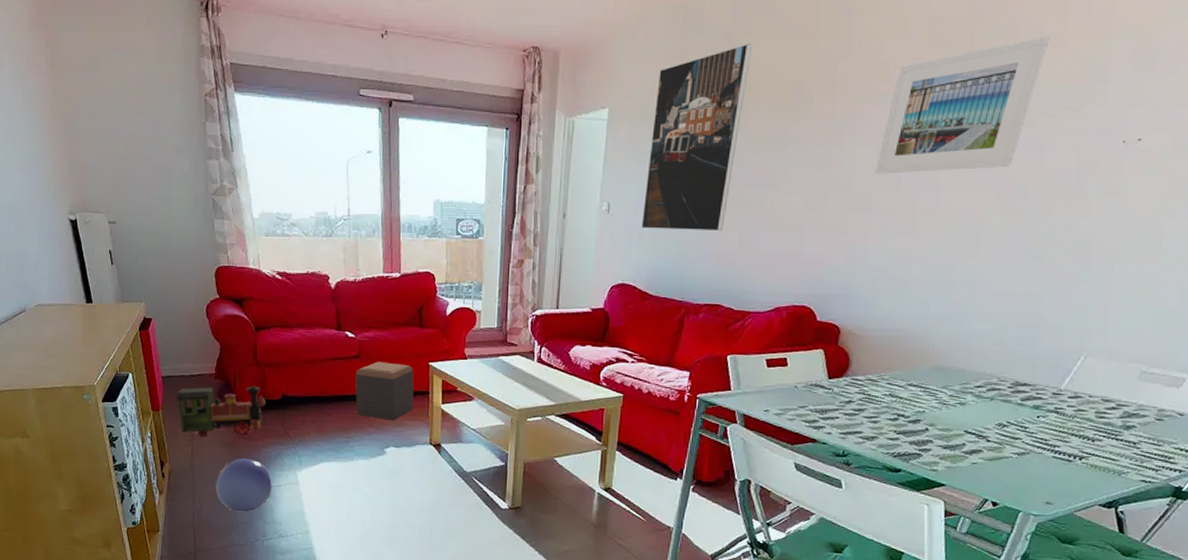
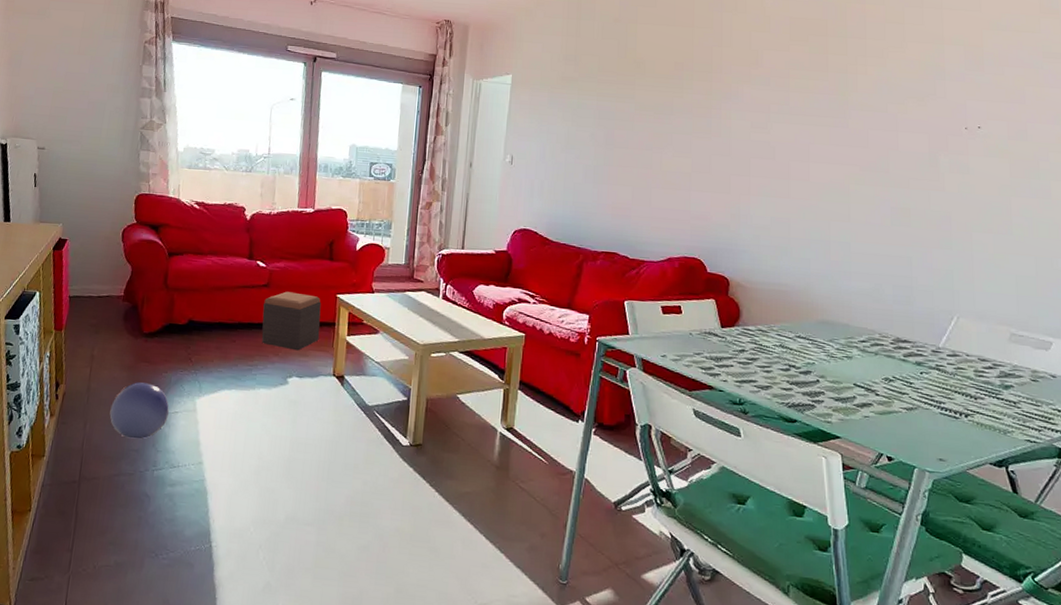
toy train: present [175,386,268,437] -> none [80,308,172,359]
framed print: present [641,43,753,232] -> none [542,28,638,187]
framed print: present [875,36,1050,174] -> none [752,39,892,145]

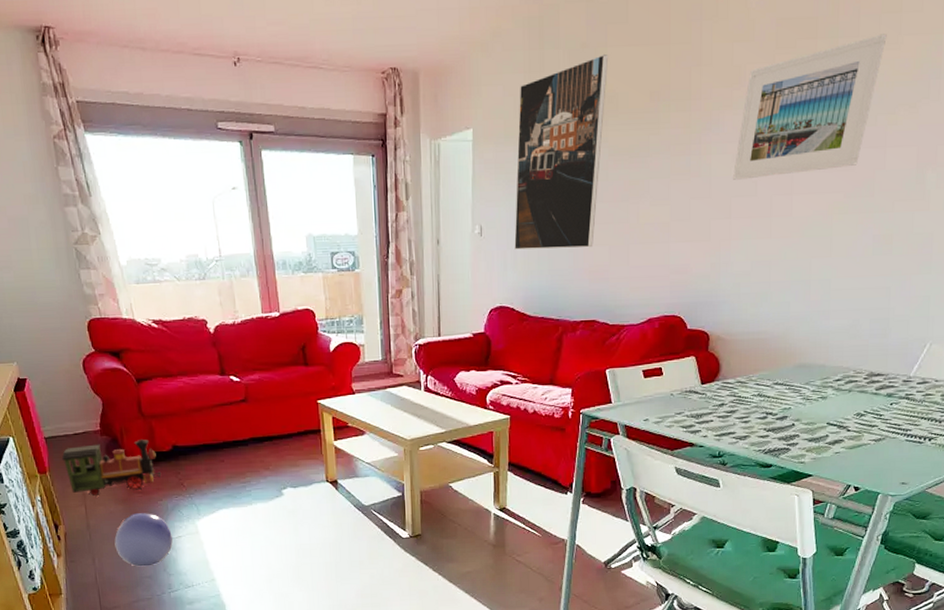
toy train: none [80,308,172,359] -> present [61,439,161,496]
footstool: present [261,291,322,351] -> none [245,403,307,462]
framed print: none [542,28,638,187] -> present [514,53,609,250]
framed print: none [752,39,892,145] -> present [733,34,887,180]

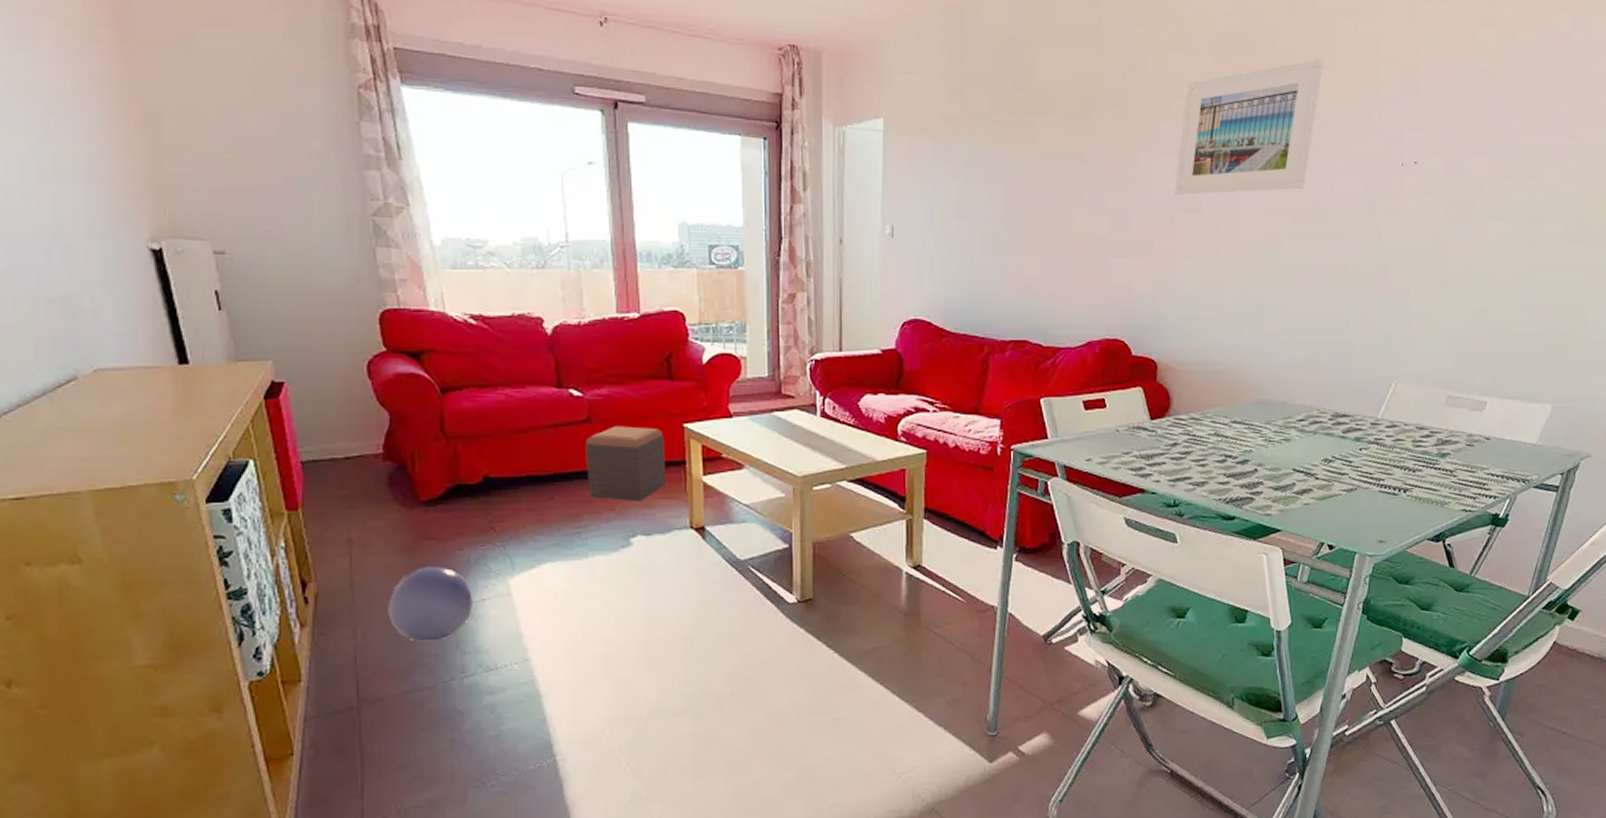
toy train: present [61,439,161,496] -> none [322,468,463,542]
footstool: none [245,403,307,462] -> present [586,426,667,502]
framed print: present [514,53,609,250] -> none [931,51,1036,258]

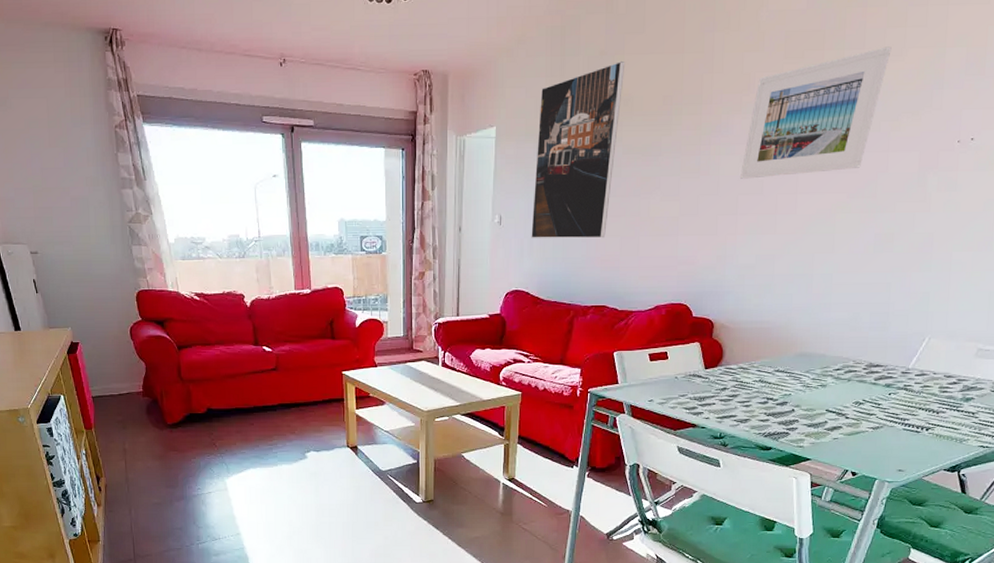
ball: present [388,567,472,642] -> none [150,469,203,519]
footstool: present [586,426,667,502] -> none [275,373,330,427]
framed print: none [931,51,1036,258] -> present [531,60,626,239]

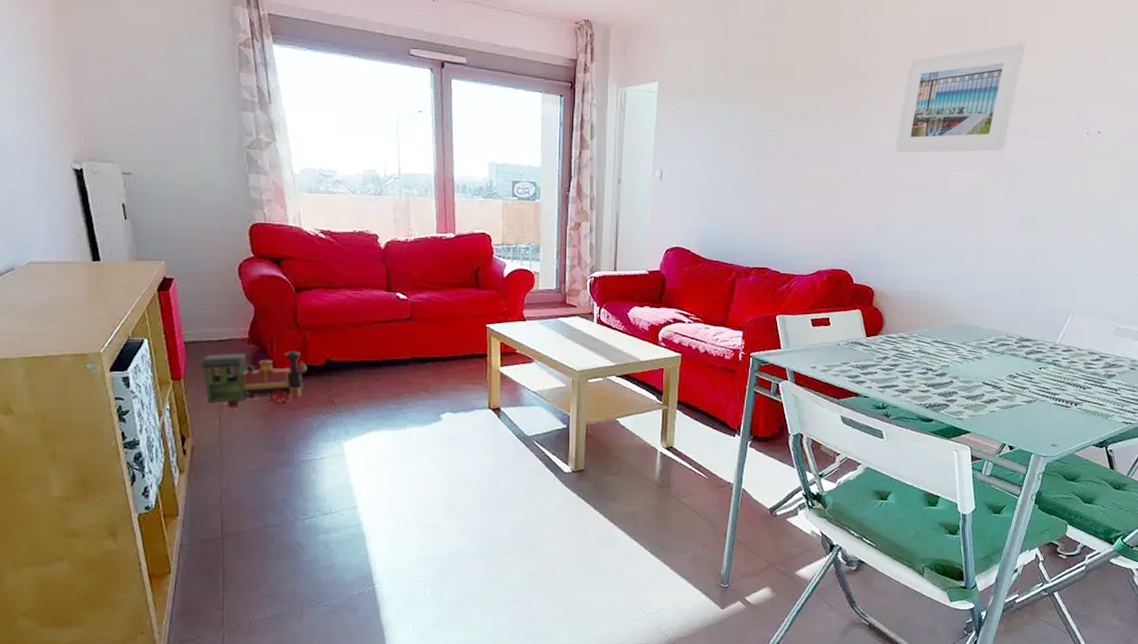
toy train: none [106,402,195,451] -> present [200,351,309,408]
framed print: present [531,60,626,239] -> none [693,30,786,200]

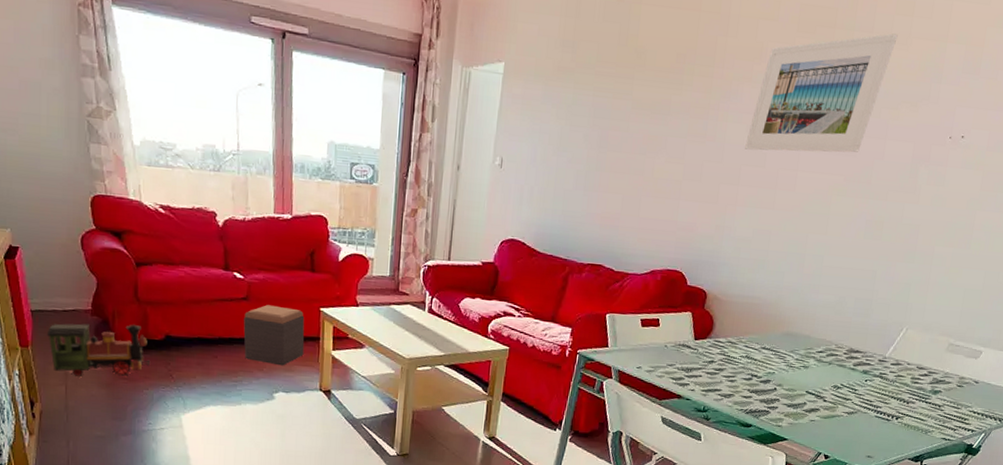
footstool: none [408,324,471,385] -> present [243,305,305,366]

